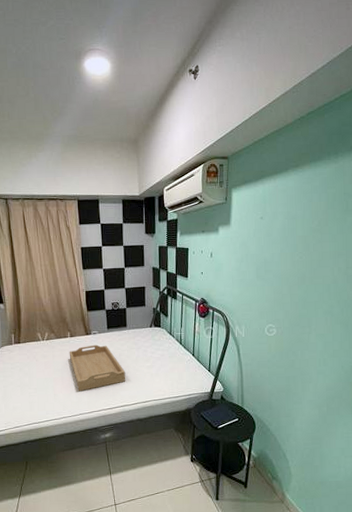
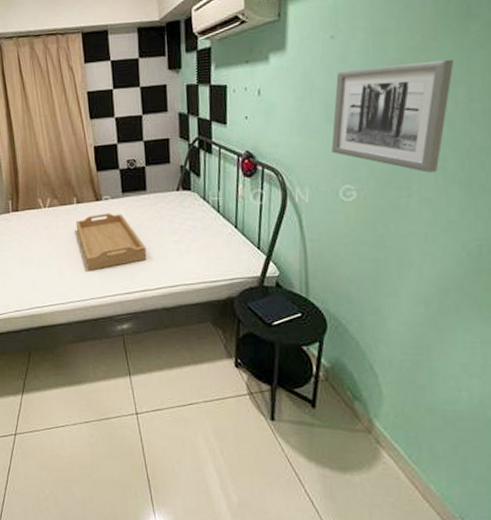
wall art: none [260,239,337,316] -> present [331,60,453,173]

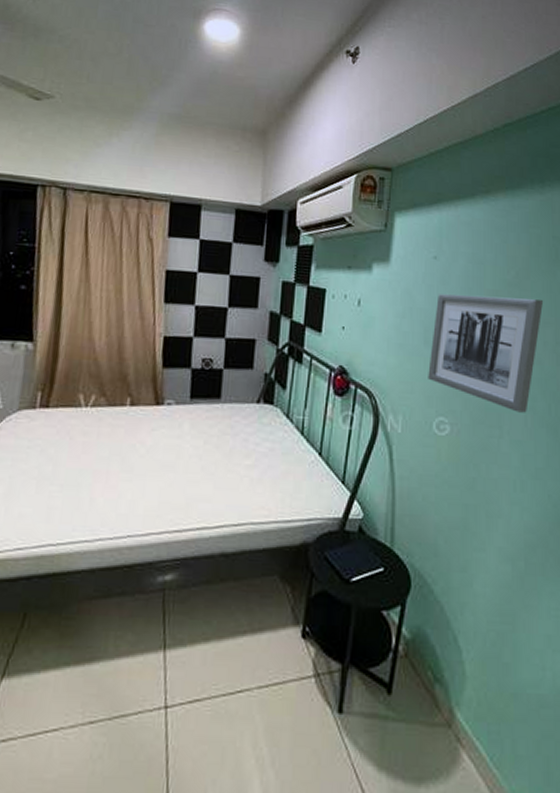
serving tray: present [75,213,147,271] -> none [123,421,211,498]

